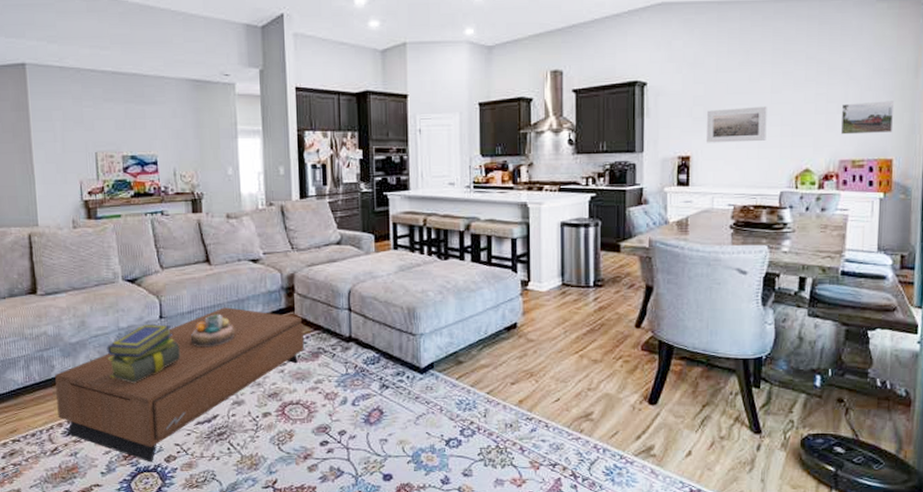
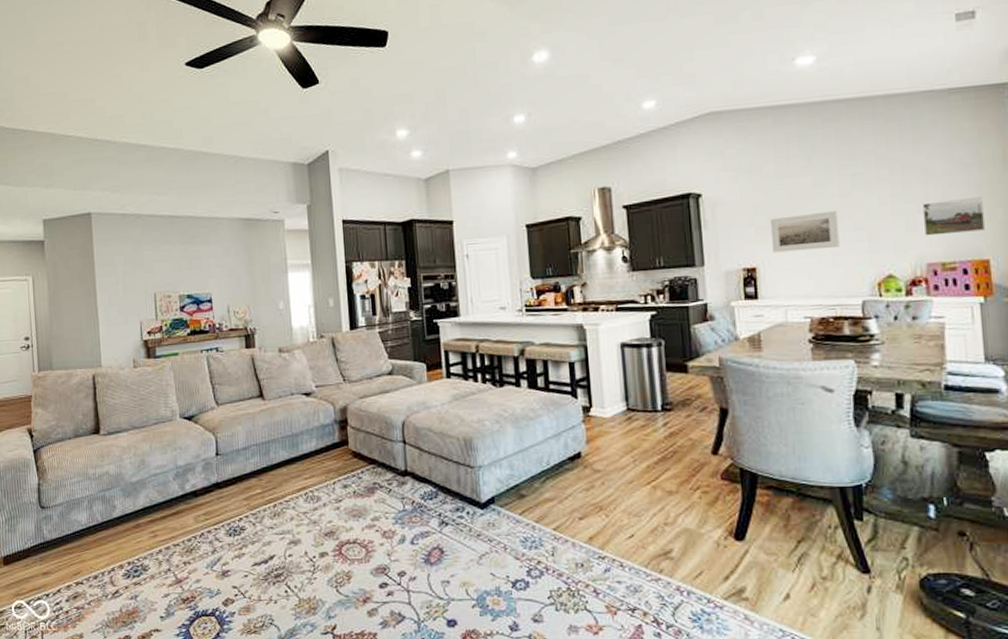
coffee table: present [55,307,304,463] -> none [116,442,359,606]
stack of books: present [106,324,181,384] -> none [165,461,237,524]
decorative bowl: present [190,314,236,348] -> none [246,449,290,485]

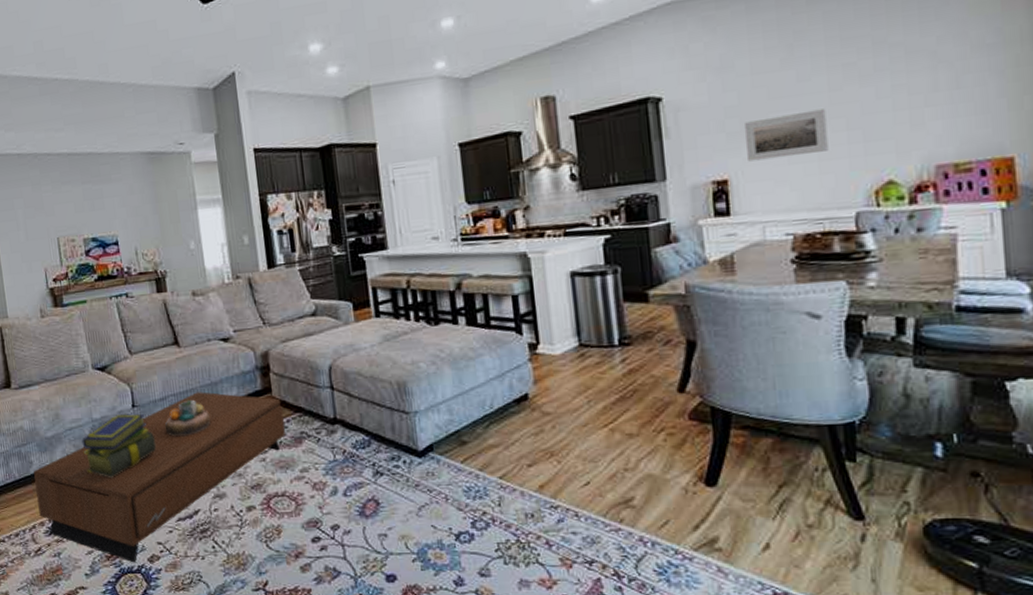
coffee table: none [116,442,359,606] -> present [33,392,285,563]
stack of books: none [165,461,237,524] -> present [81,413,157,479]
decorative bowl: none [246,449,290,485] -> present [164,399,211,437]
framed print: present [922,196,986,236] -> none [930,82,1010,133]

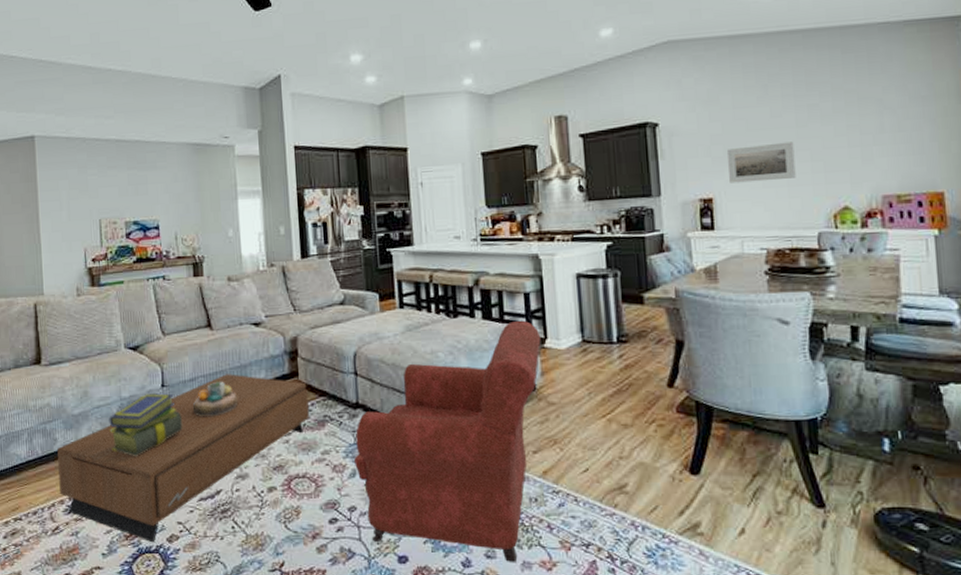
armchair: none [335,326,533,582] -> present [354,321,541,563]

